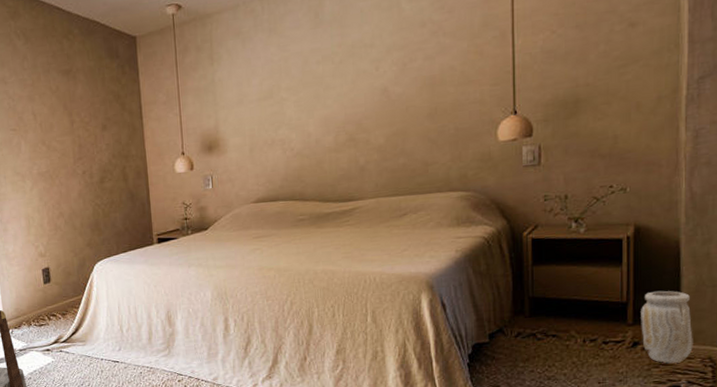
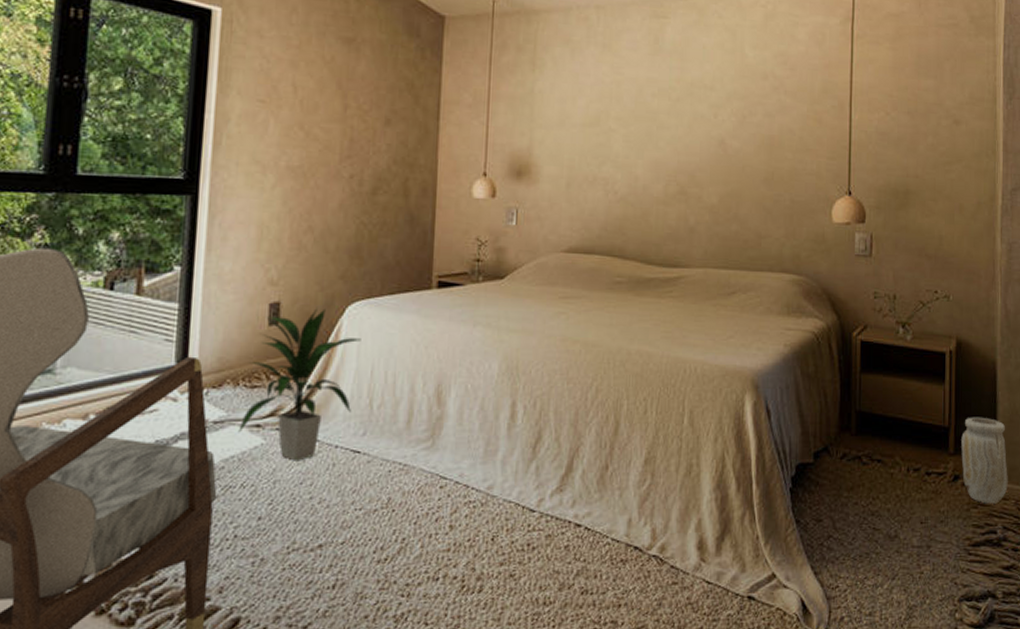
indoor plant: none [36,268,108,371] -> present [238,308,361,461]

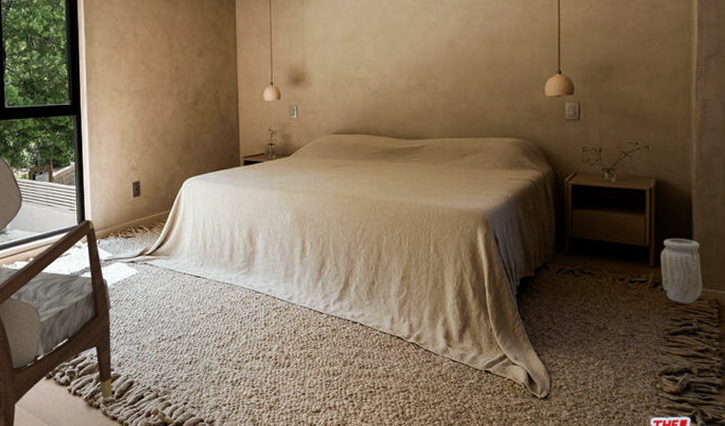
indoor plant: present [238,308,361,461] -> none [121,184,195,284]

